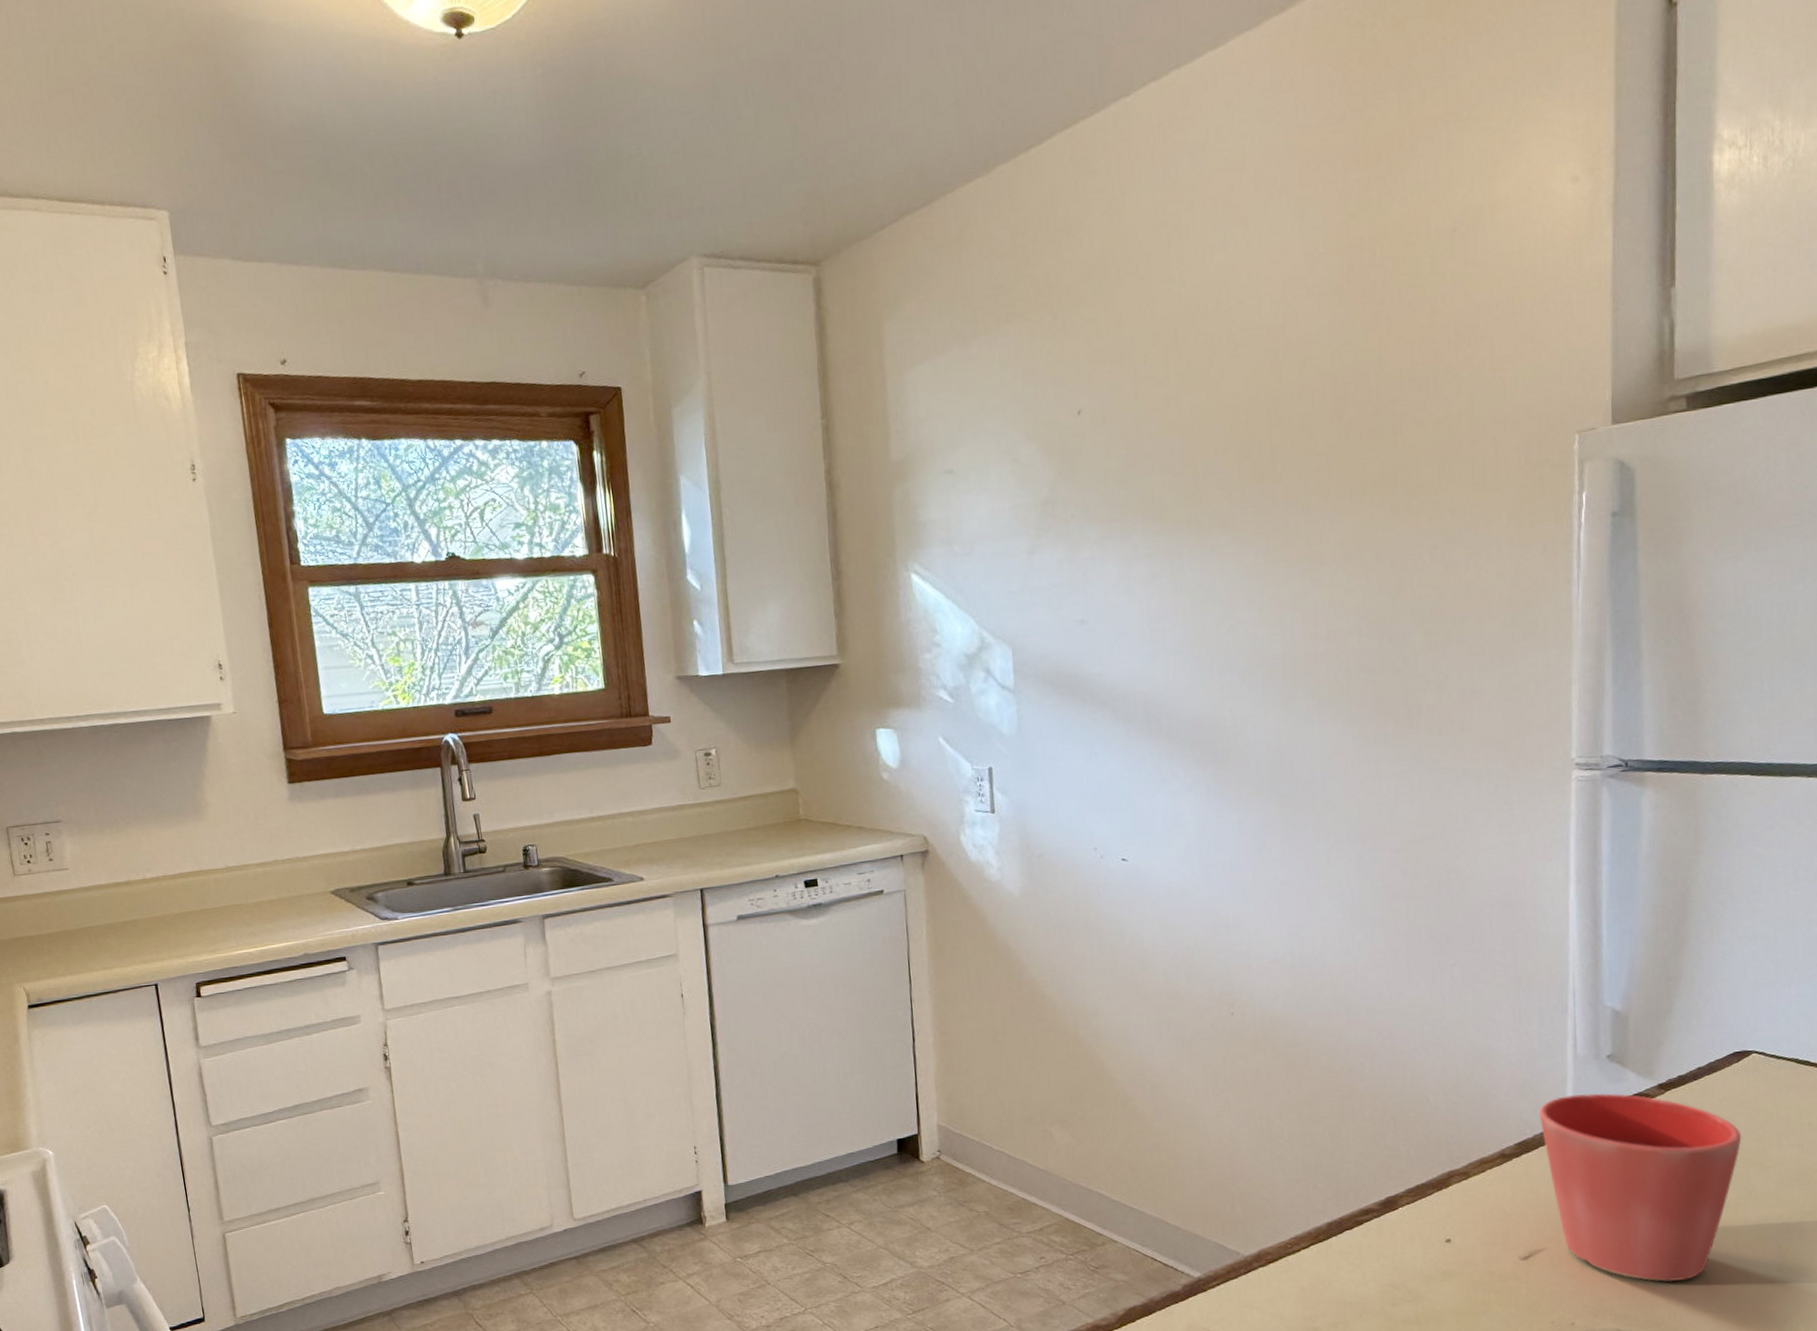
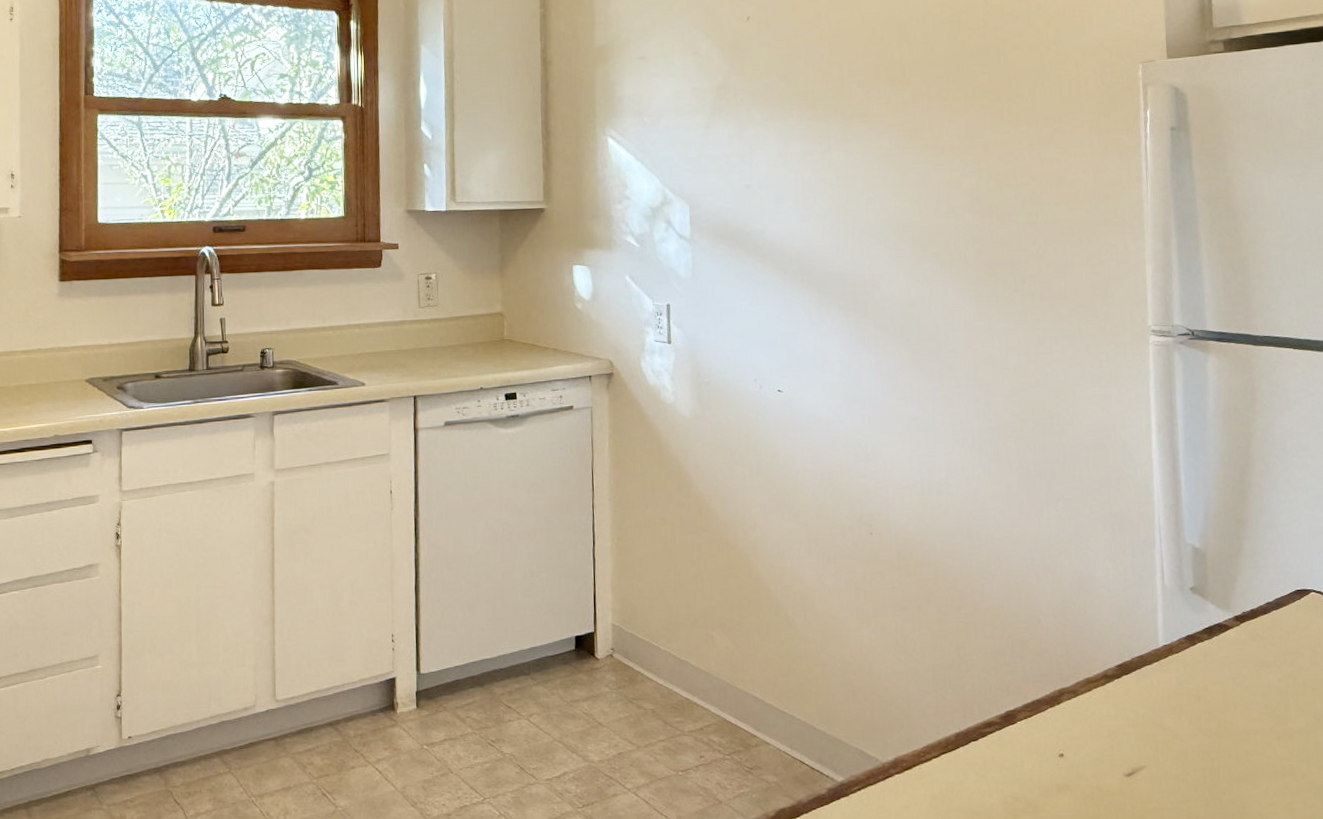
flower pot: present [1540,1093,1742,1282] -> none [1135,622,1308,803]

